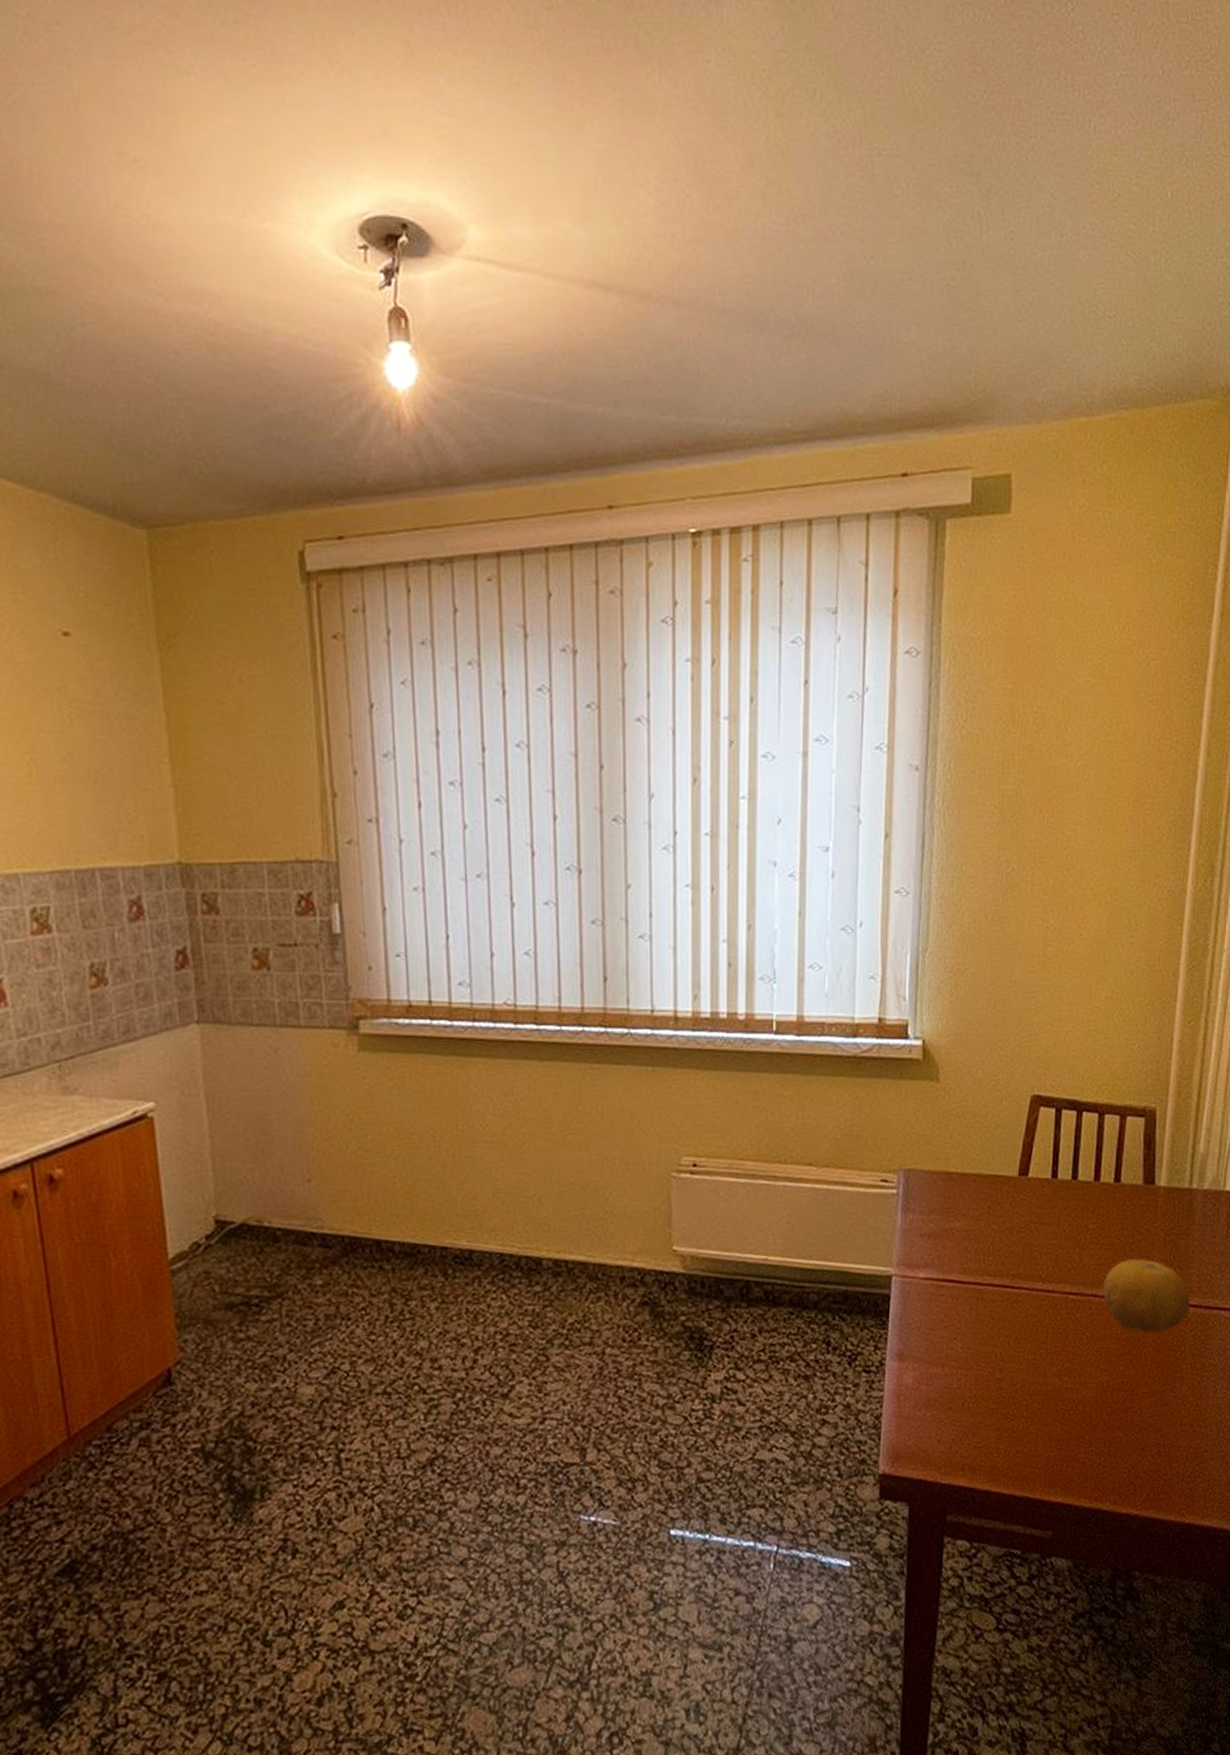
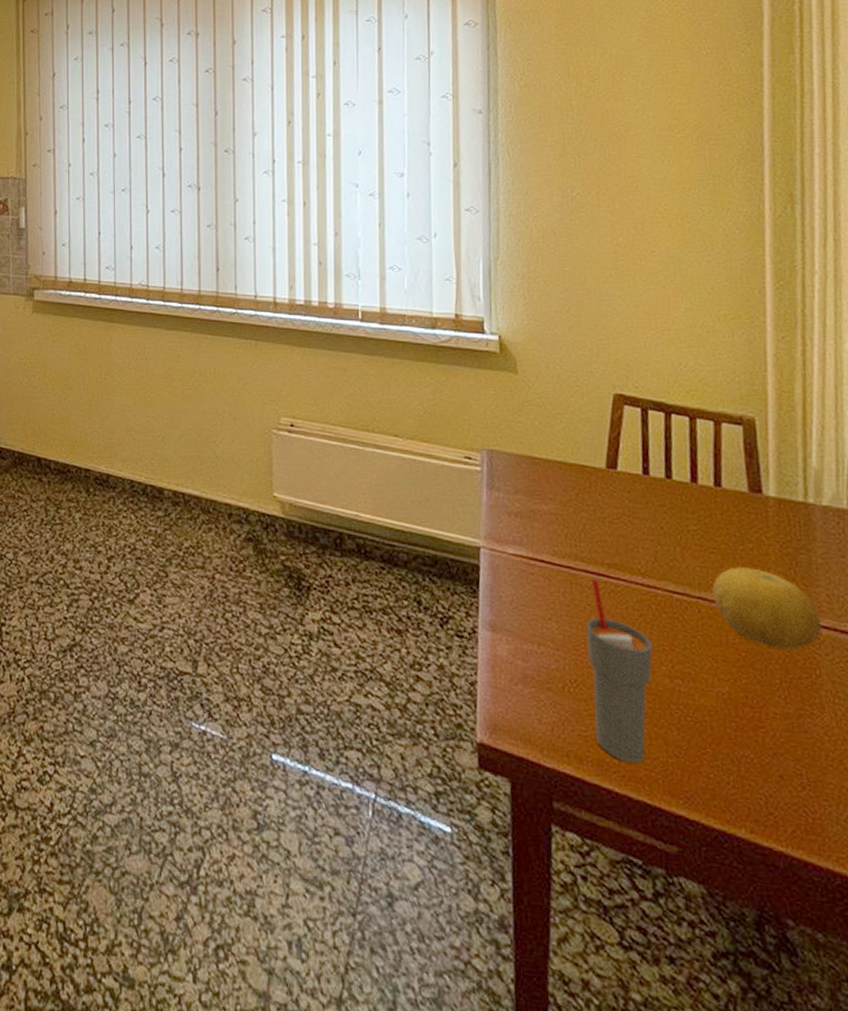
cup: none [988,1291,1047,1465] -> present [586,578,654,764]

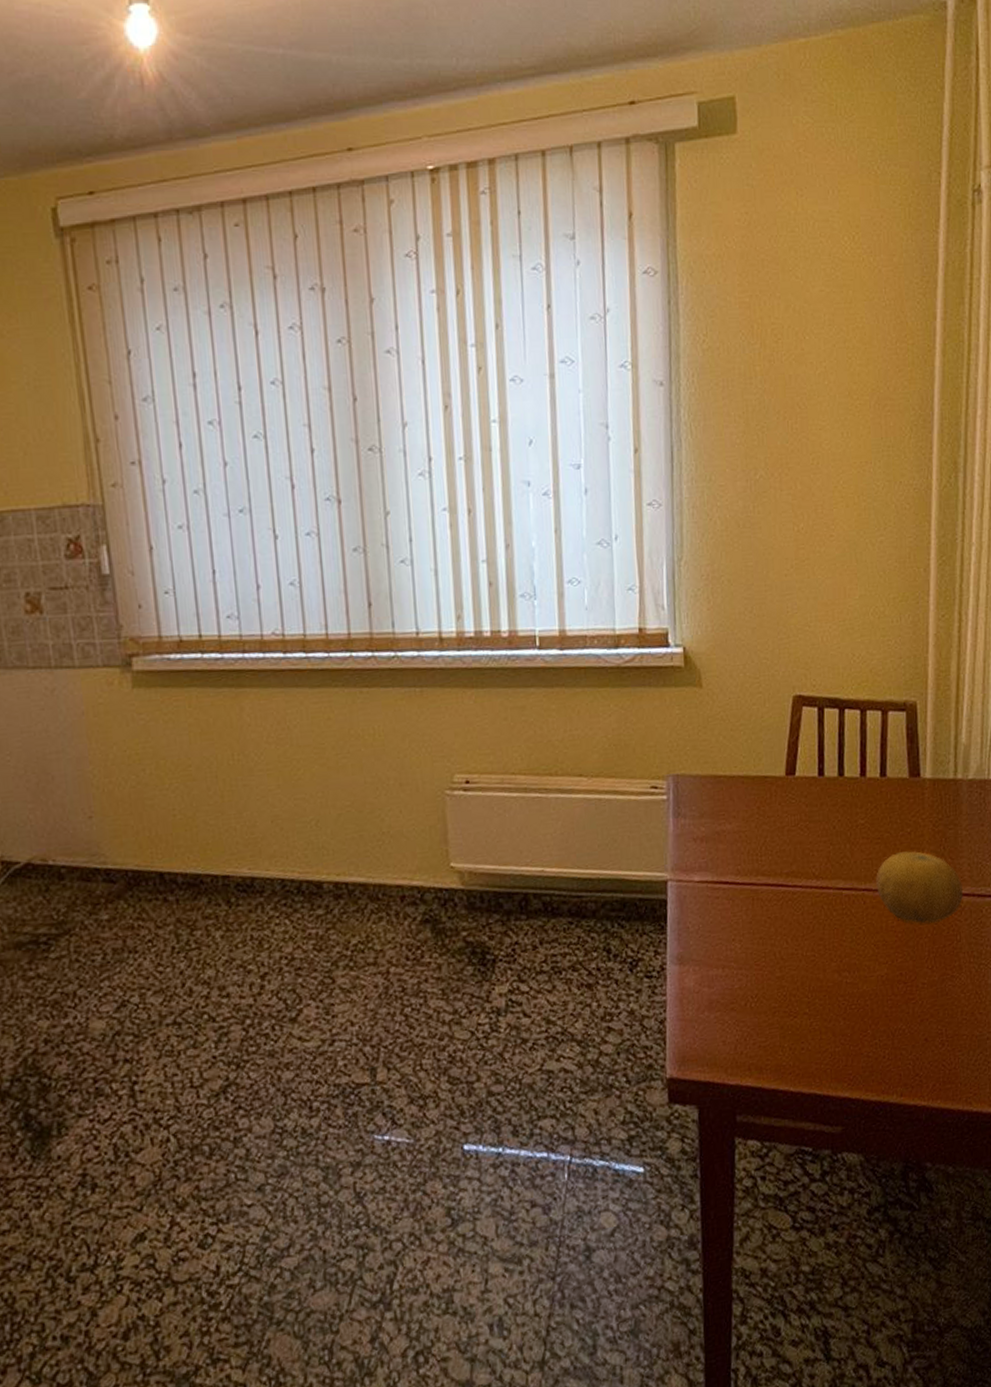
cup: present [586,578,654,764] -> none [766,890,825,1062]

